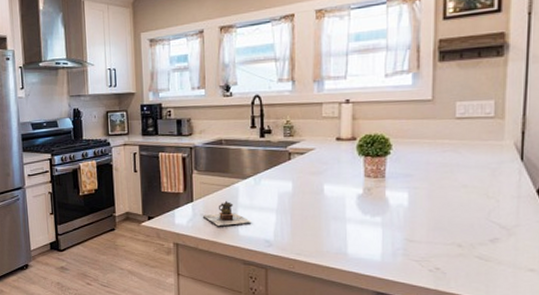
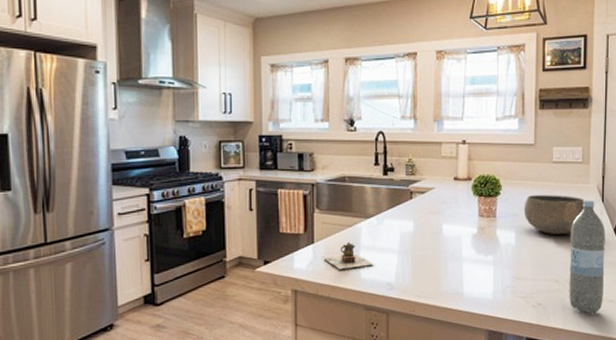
bowl: none [418,153,498,196] -> present [523,195,585,234]
water bottle: none [475,159,525,283] -> present [569,200,606,314]

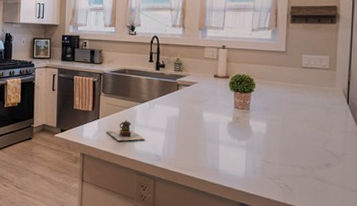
bowl: present [523,195,585,234] -> none [274,94,331,129]
water bottle: present [569,200,606,314] -> none [314,101,350,200]

